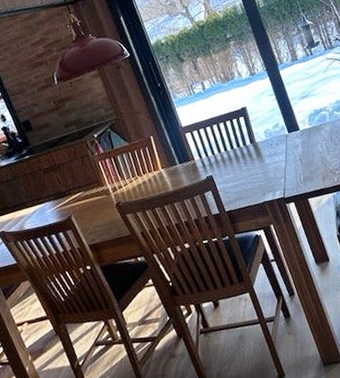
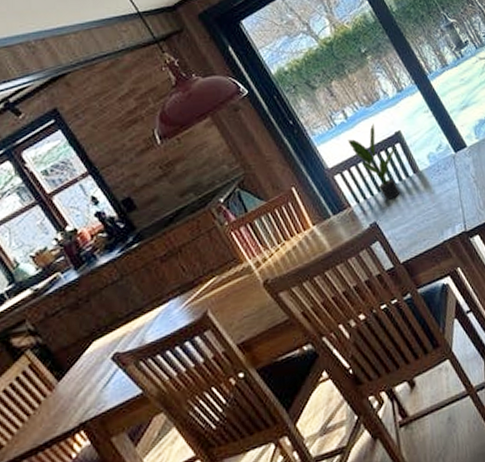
potted plant: none [201,97,240,161] -> present [347,123,400,201]

